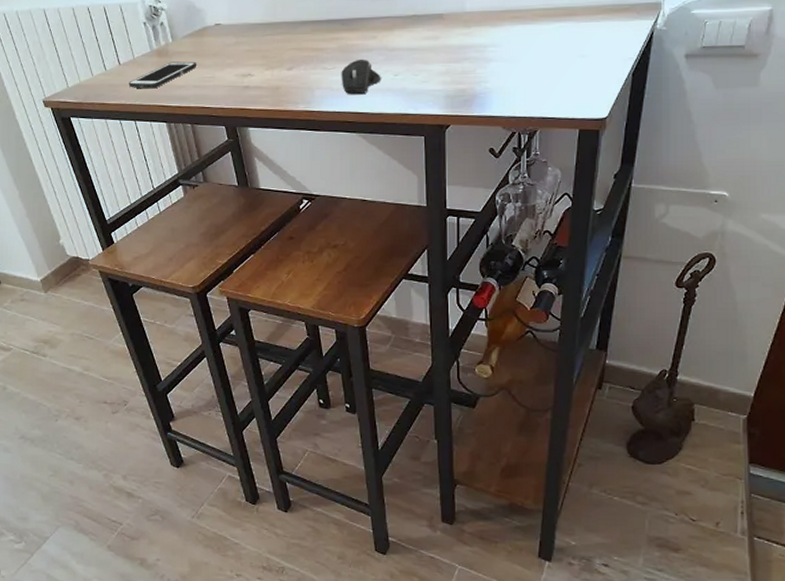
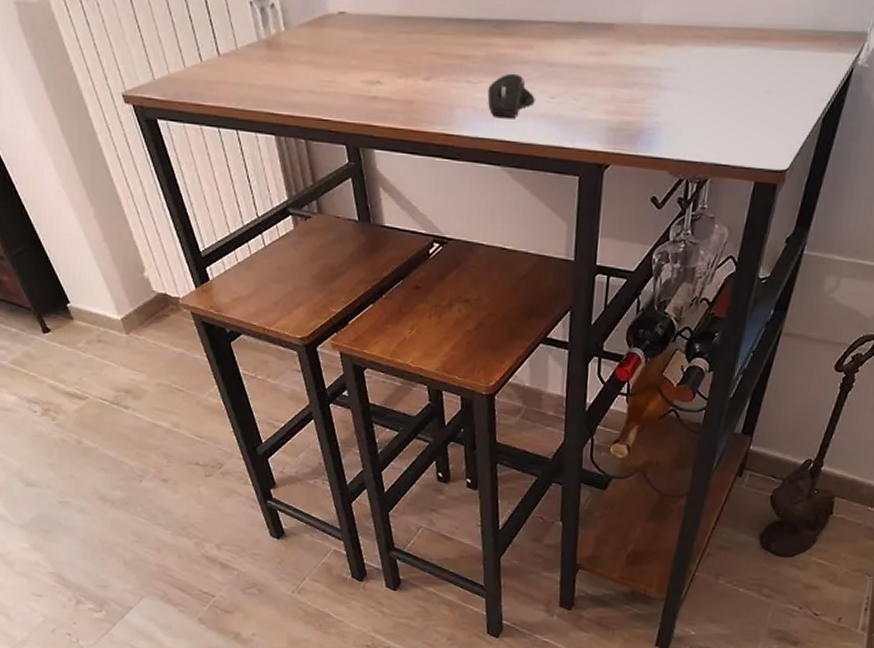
cell phone: present [128,61,197,89] -> none [229,57,315,91]

